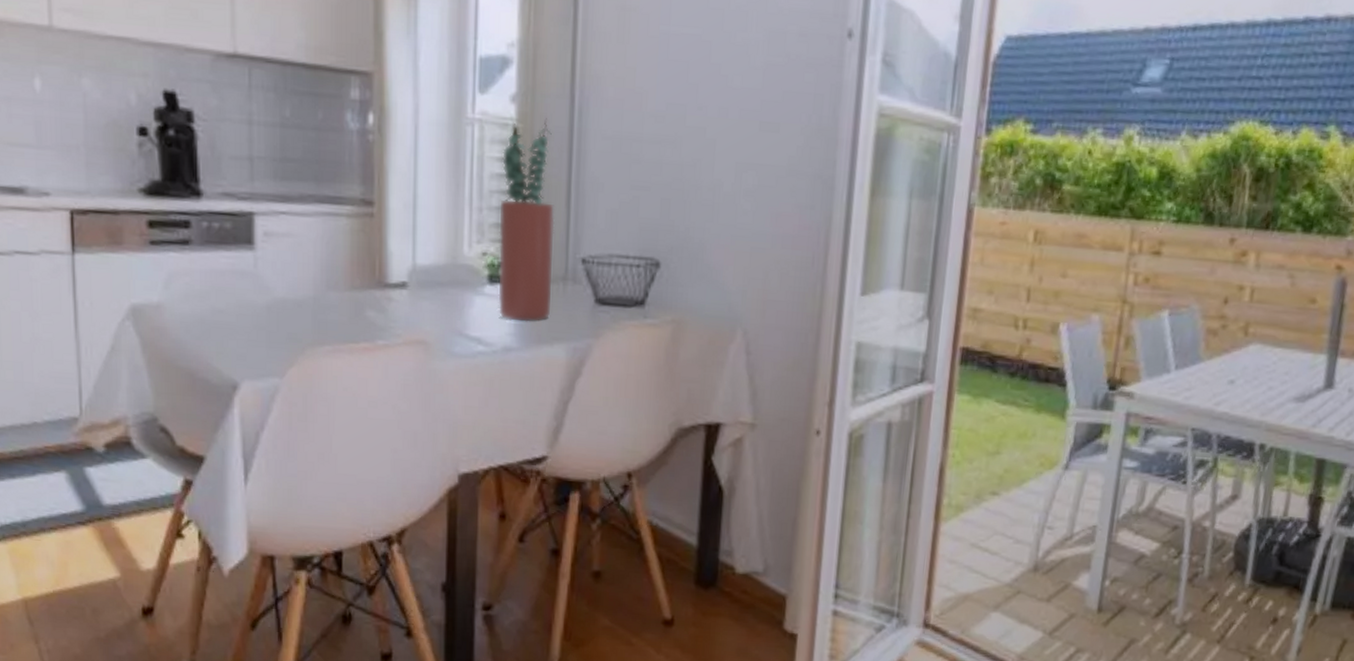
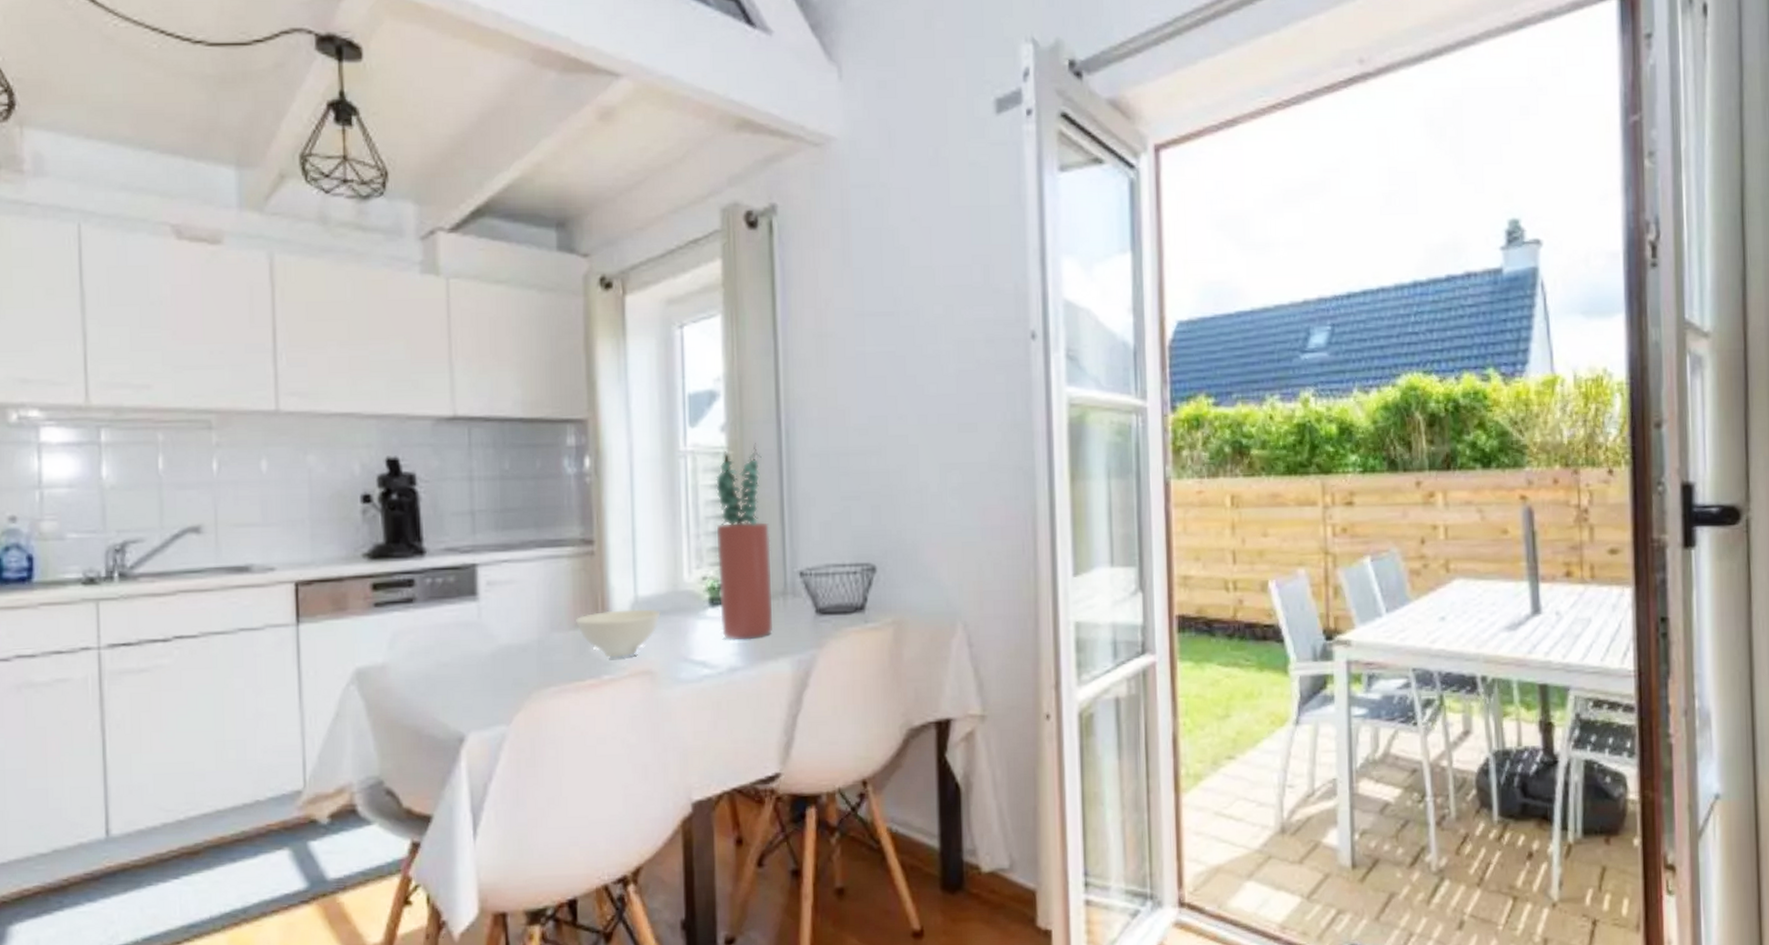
bowl: none [352,275,438,325] -> present [576,609,661,657]

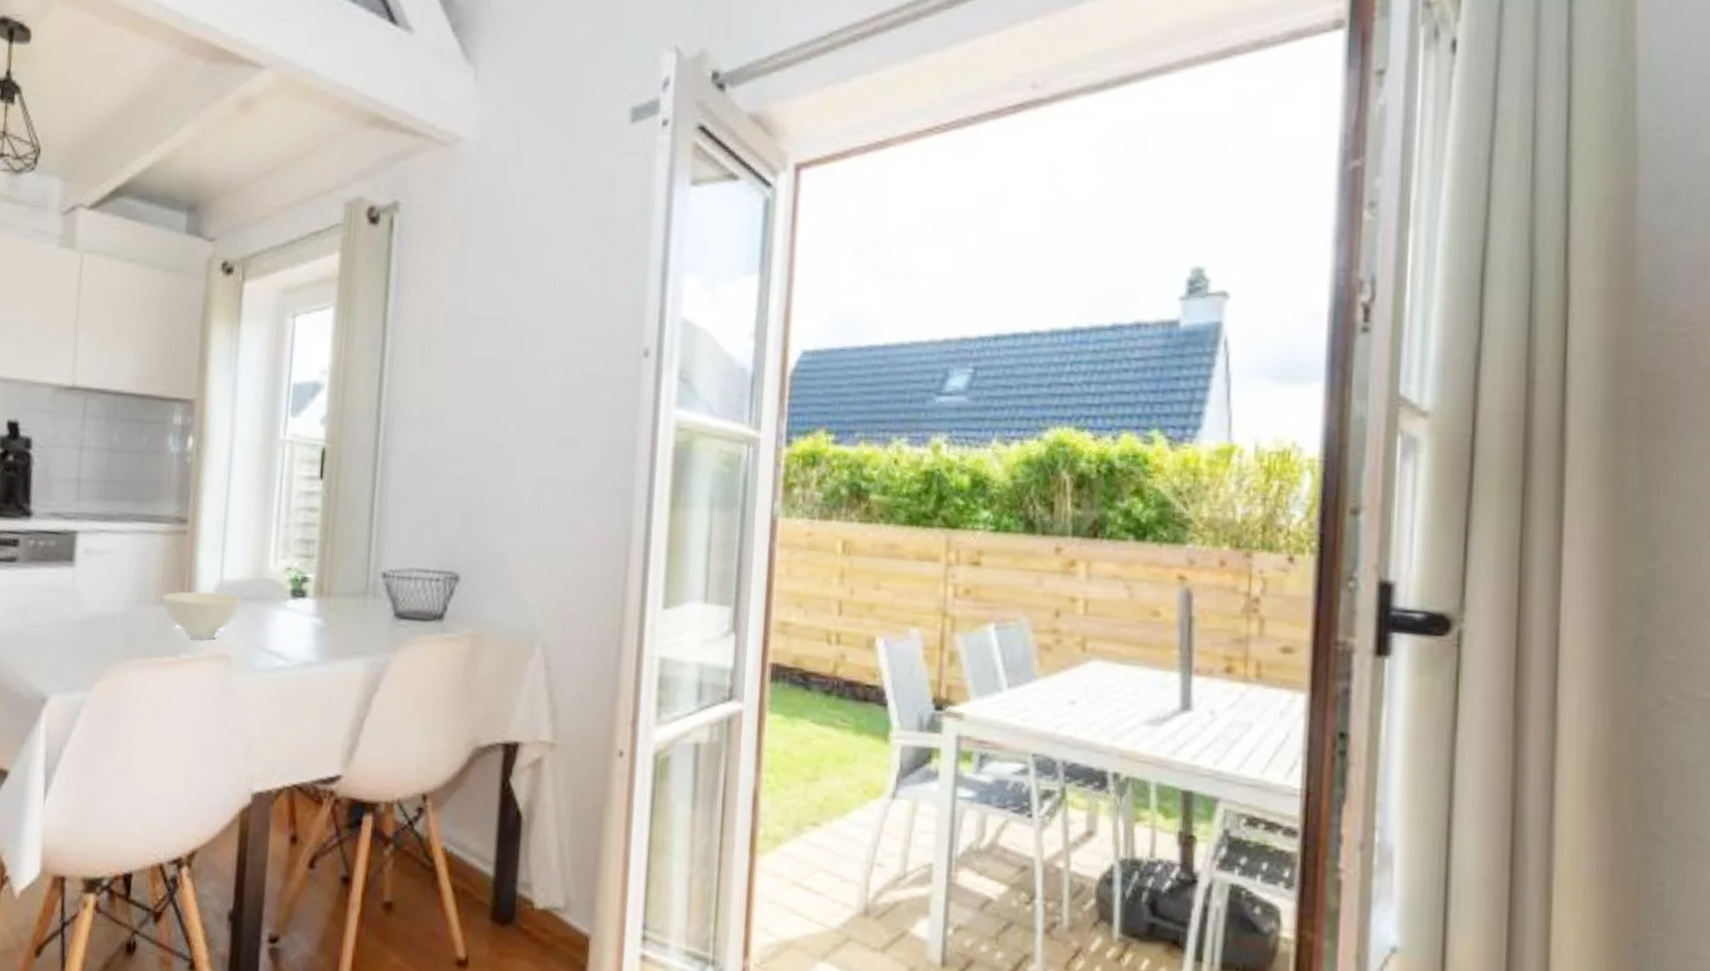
vase: present [716,443,774,641] -> none [300,438,358,636]

